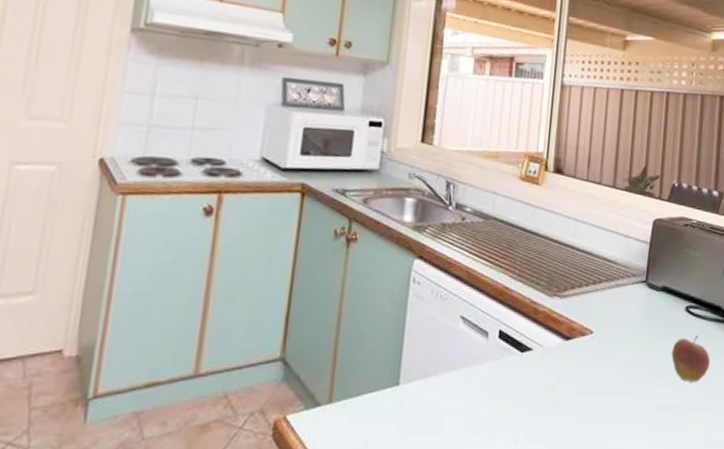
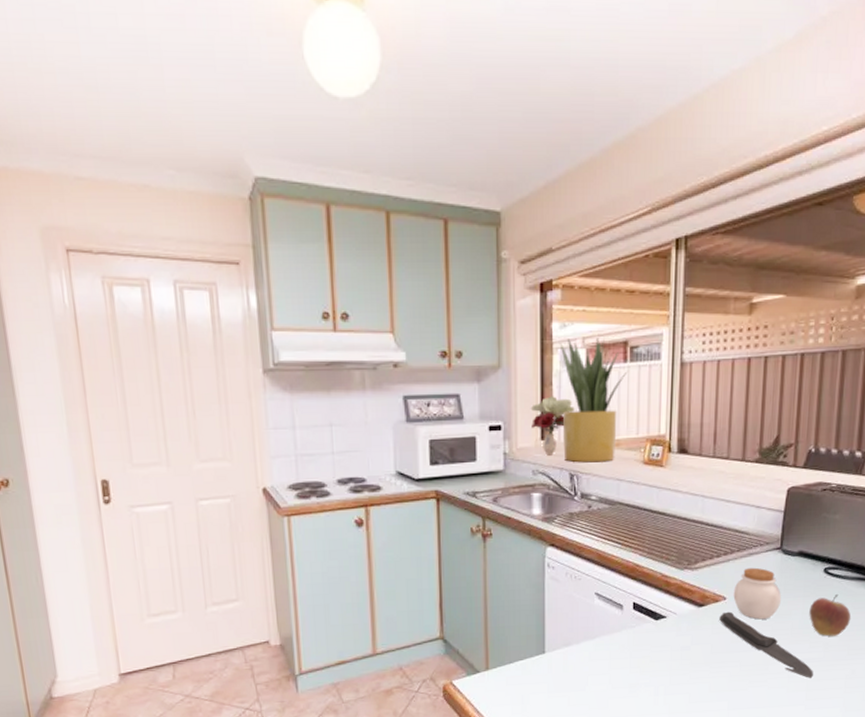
flower bouquet: none [413,99,459,160] -> present [530,396,576,456]
planter: none [442,46,512,174] -> present [559,338,628,463]
knife: none [585,347,675,429] -> present [719,611,813,678]
jar: none [600,300,647,359] -> present [733,567,782,620]

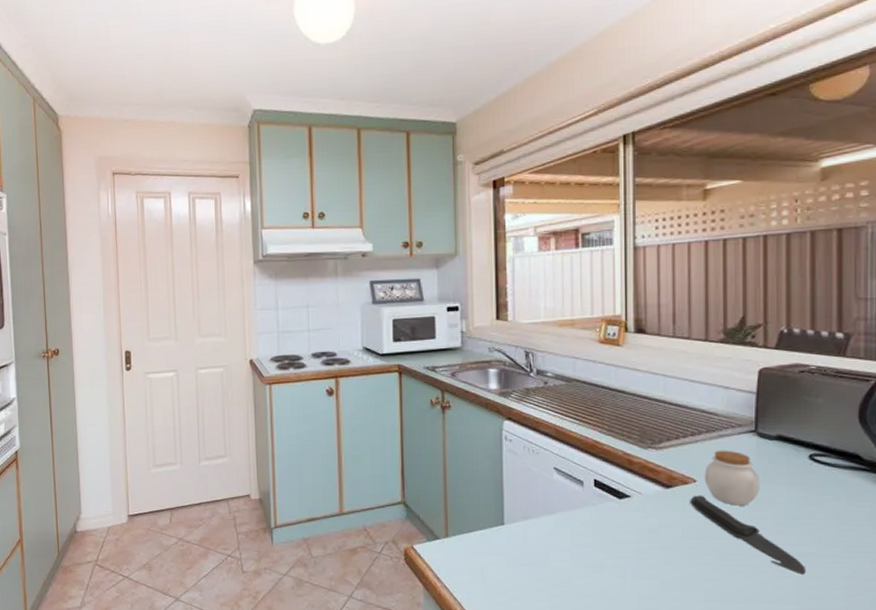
flower bouquet: present [530,396,576,456] -> none [485,279,530,334]
planter: present [559,338,628,463] -> none [512,227,580,341]
fruit: present [809,594,851,637] -> none [795,484,848,530]

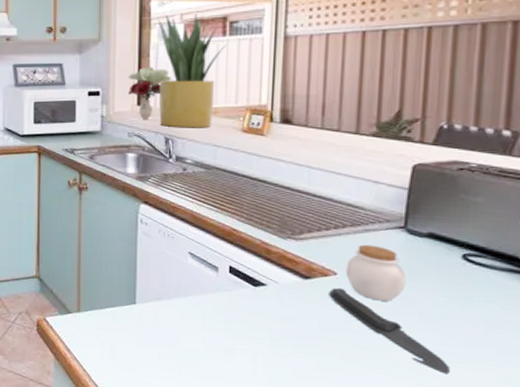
flower bouquet: none [485,279,530,334] -> present [127,66,173,120]
planter: none [512,227,580,341] -> present [158,14,227,128]

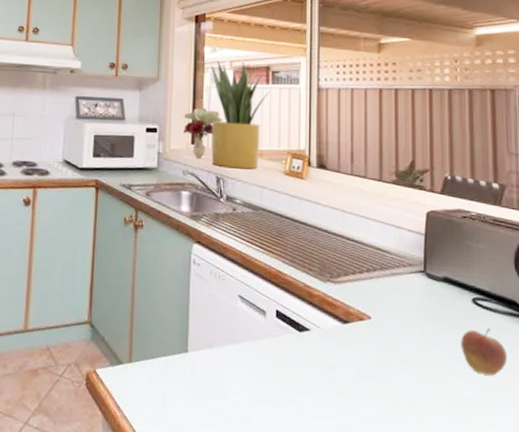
knife: present [329,288,450,375] -> none [365,332,472,421]
jar: present [345,244,407,302] -> none [378,288,430,346]
fruit: none [443,285,502,332] -> present [461,328,508,376]

